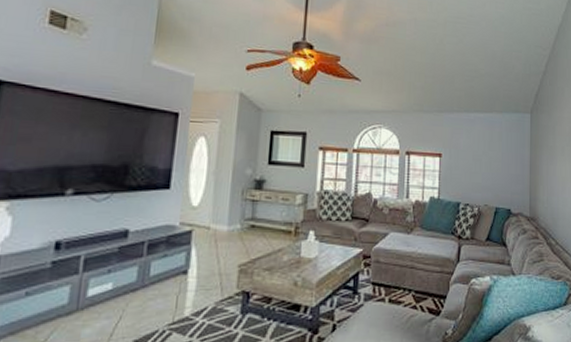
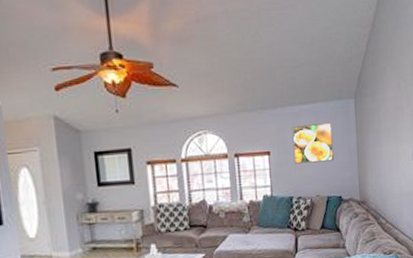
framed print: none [465,132,507,172] -> present [292,122,335,164]

